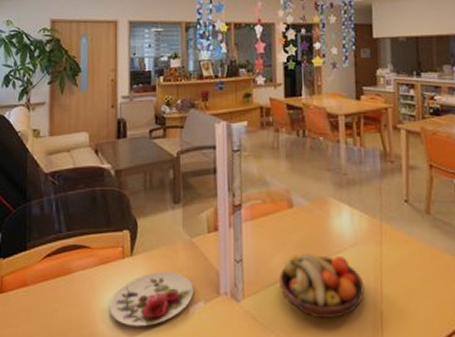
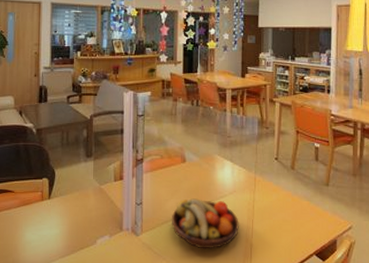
plate: present [110,272,194,327] -> none [30,212,101,255]

